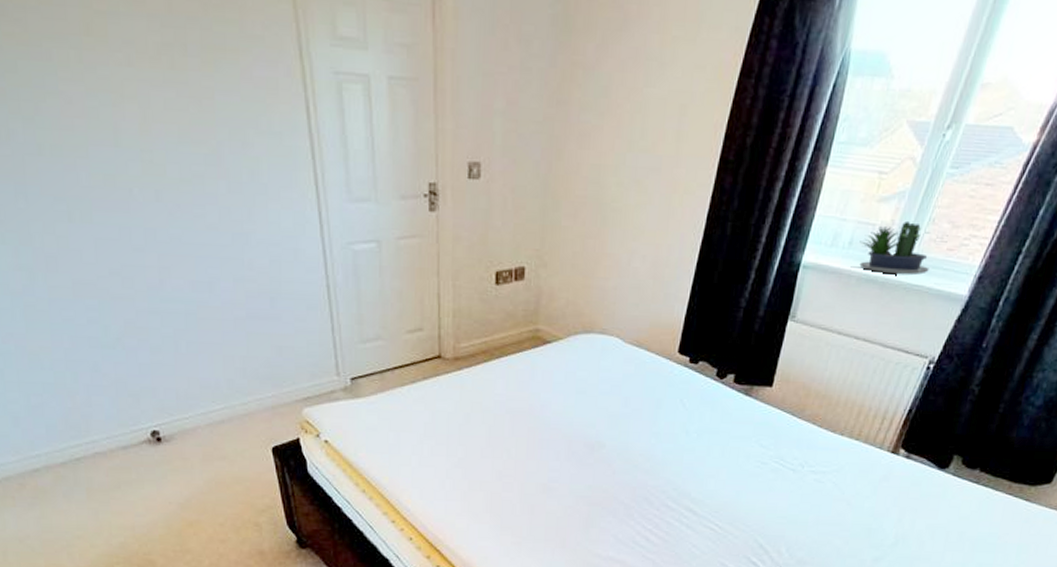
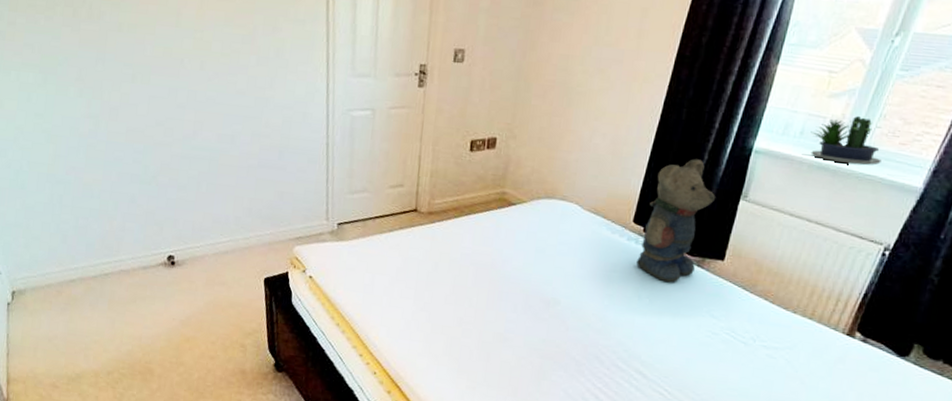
teddy bear: none [683,278,764,415] -> present [636,159,716,283]

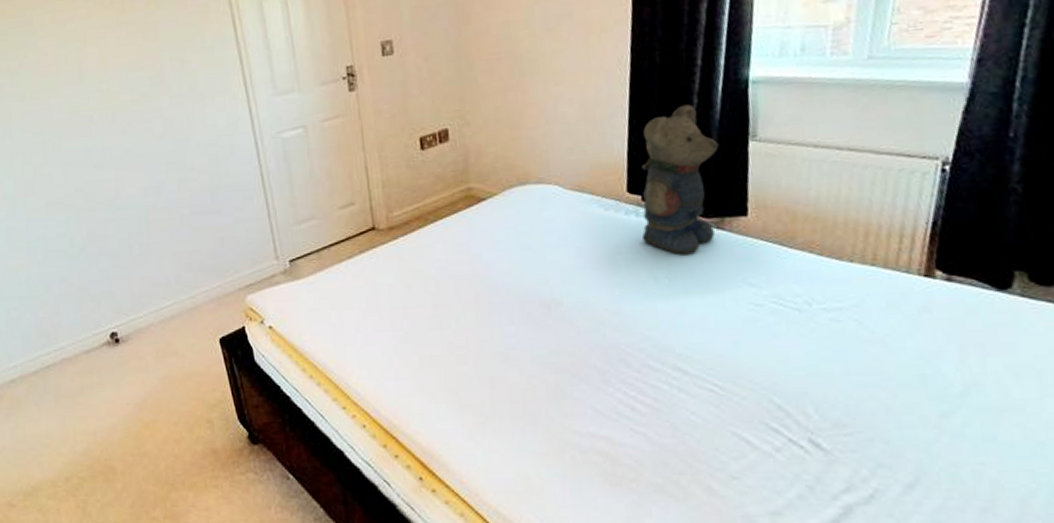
potted plant: present [810,116,882,166] -> none [813,16,909,75]

